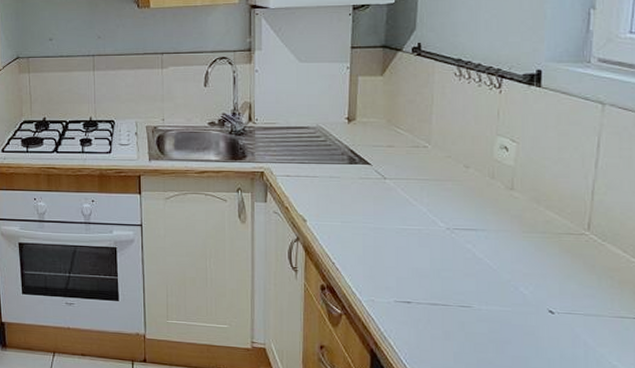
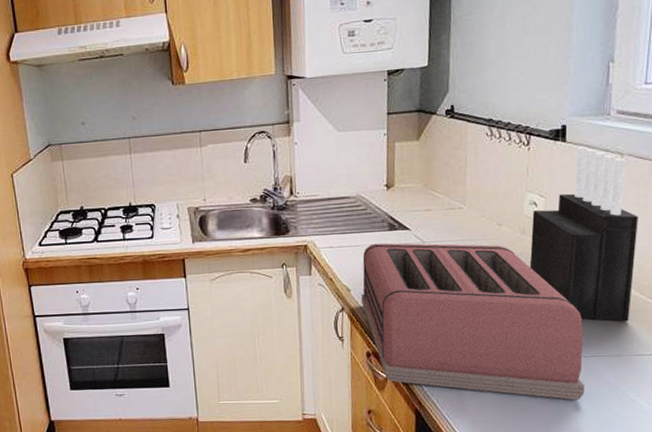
toaster: none [317,175,558,359] -> present [360,243,585,401]
knife block: none [498,93,621,280] -> present [529,146,638,322]

